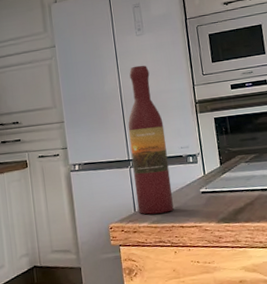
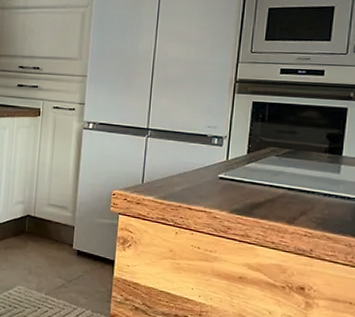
wine bottle: present [128,65,174,215] -> none [146,29,194,191]

